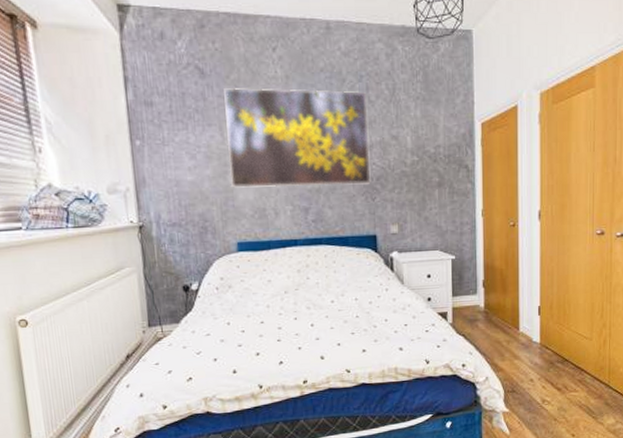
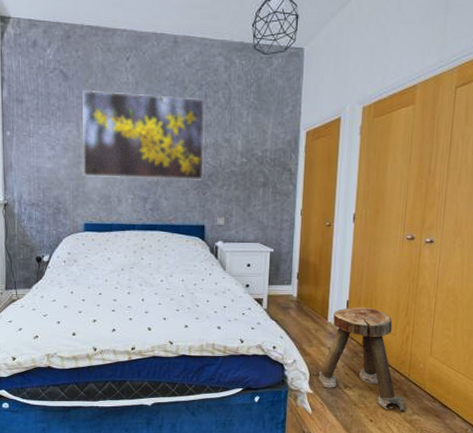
stool: none [514,312,608,421] -> present [318,307,406,411]

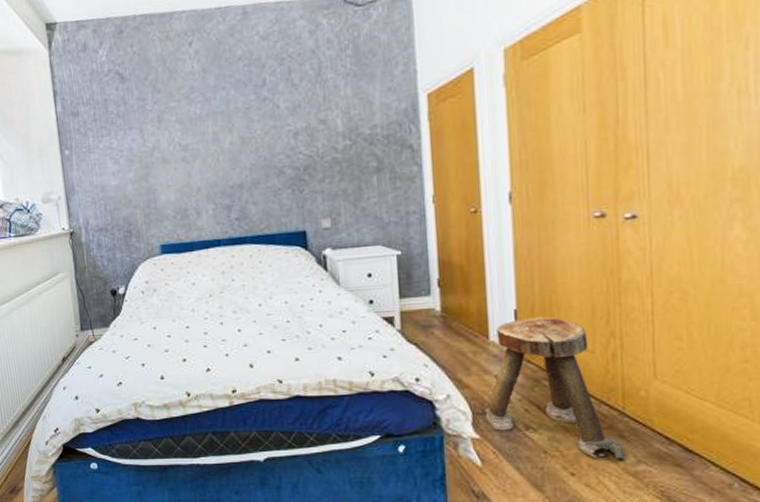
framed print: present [82,90,204,180] -> none [143,76,298,190]

